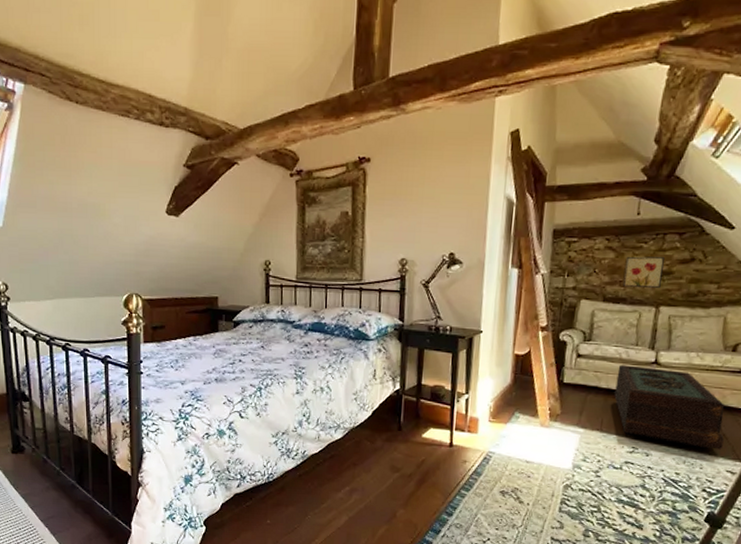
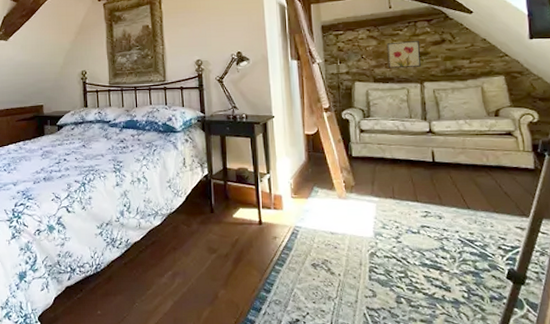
coffee table: present [614,365,725,450] -> none [398,136,507,208]

